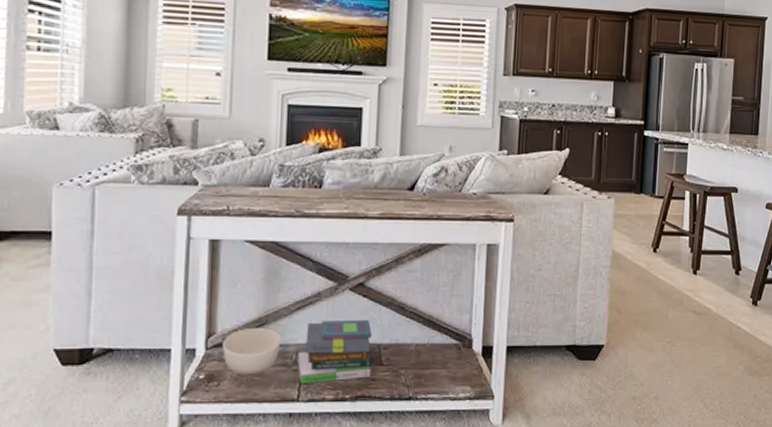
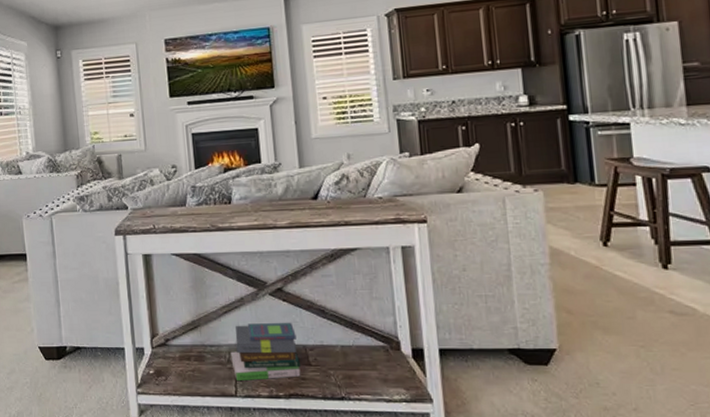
bowl: present [222,327,282,378] -> none [164,329,215,374]

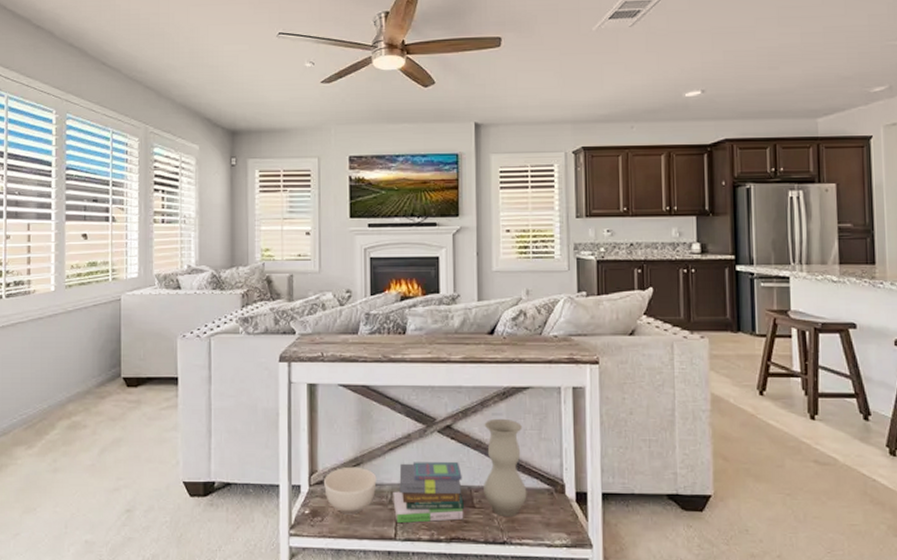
bowl: none [164,329,215,374] -> present [323,466,377,515]
vase: none [314,279,363,373] -> present [484,418,527,516]

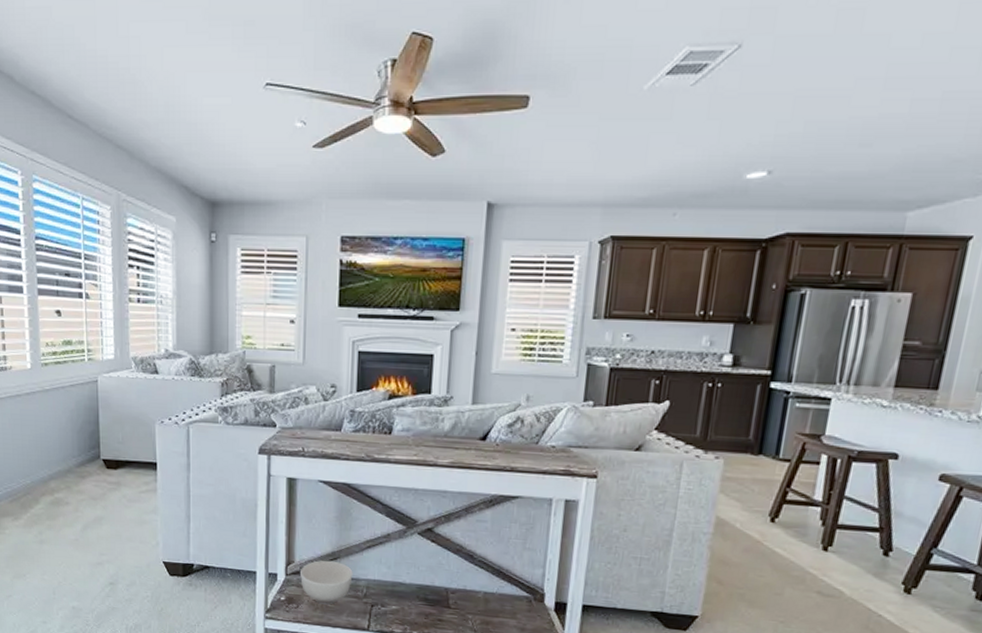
books: present [393,461,464,524] -> none [368,560,440,618]
vase: present [484,418,527,516] -> none [460,525,508,619]

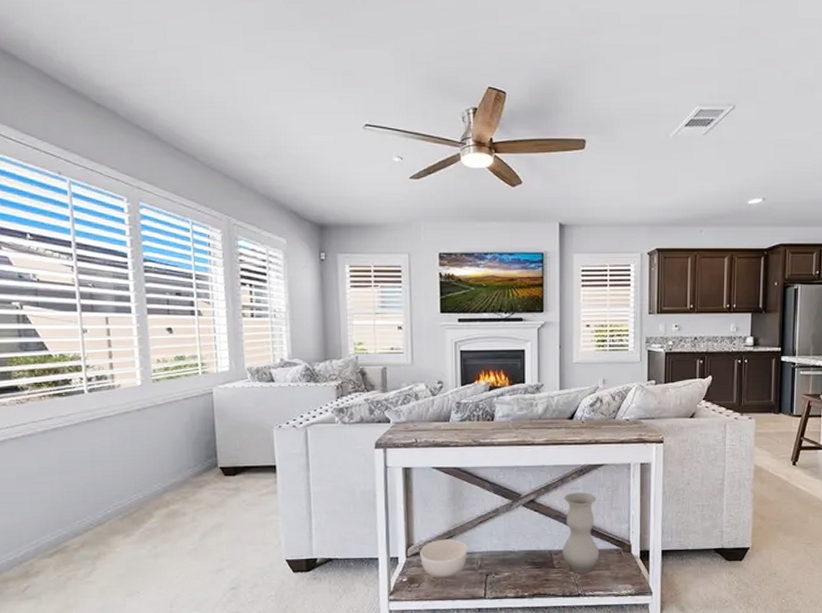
vase: none [460,525,508,619] -> present [562,492,599,574]

